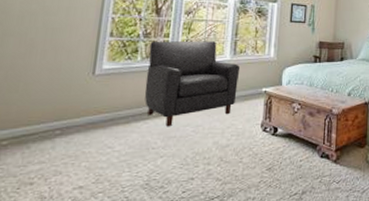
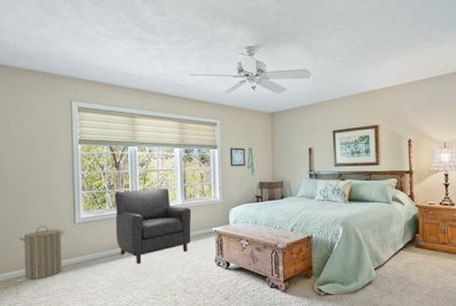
laundry hamper: none [13,76,80,142] -> present [19,226,66,279]

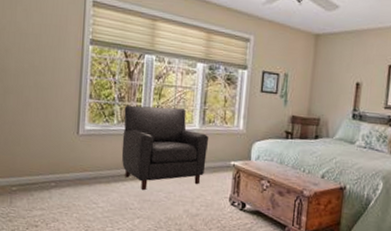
laundry hamper: present [19,226,66,279] -> none [17,132,67,191]

